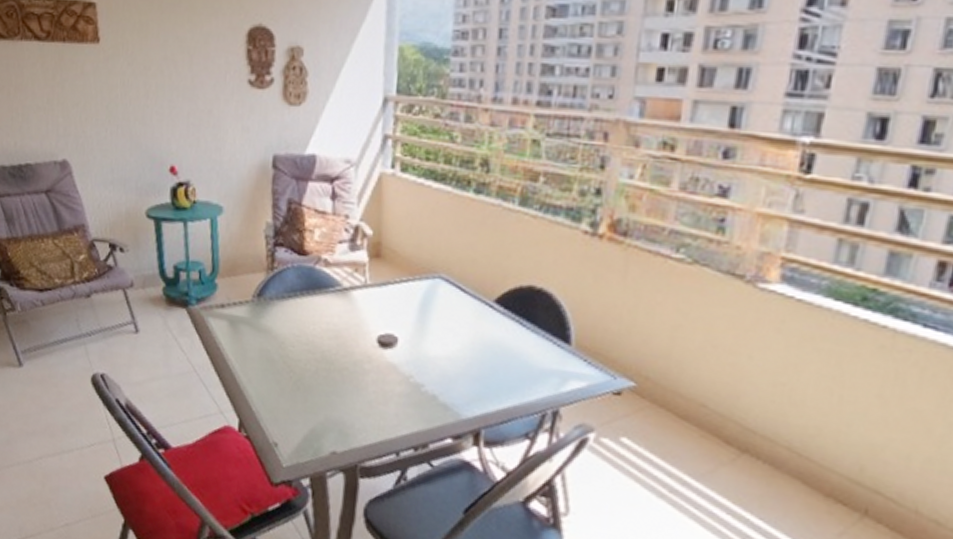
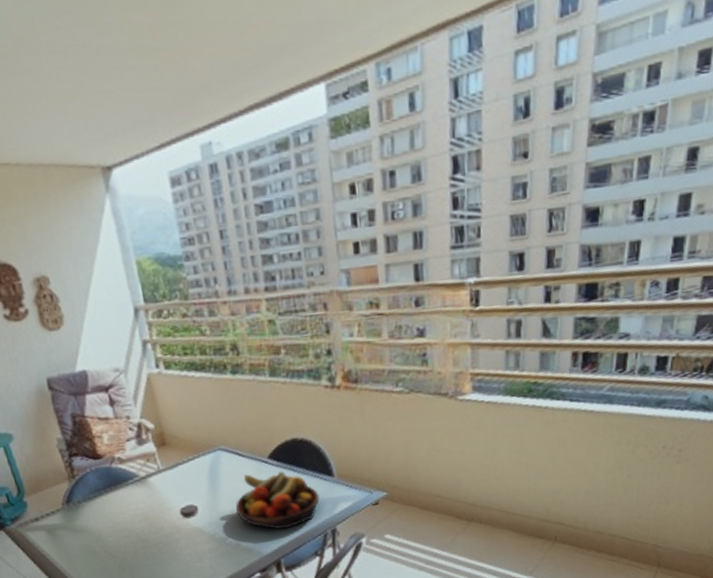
fruit bowl: none [441,314,547,395] -> present [235,471,320,530]

